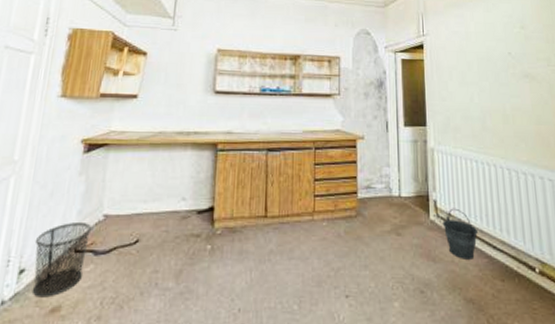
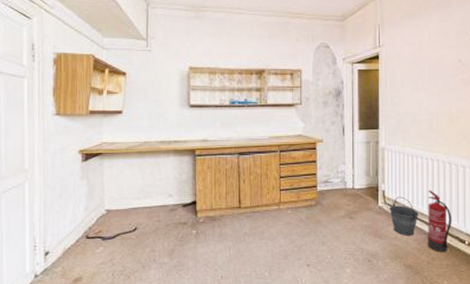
waste bin: present [32,223,92,298] -> none [53,216,98,272]
fire extinguisher: none [486,201,518,282] -> present [428,190,452,252]

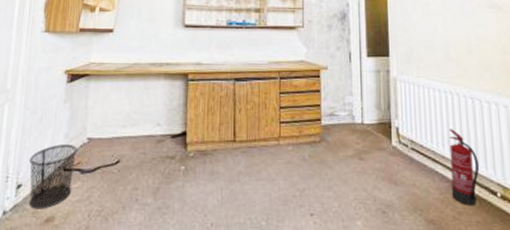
waste bin: none [53,216,98,272] -> present [28,144,78,209]
bucket: present [389,196,420,236] -> none [404,135,440,183]

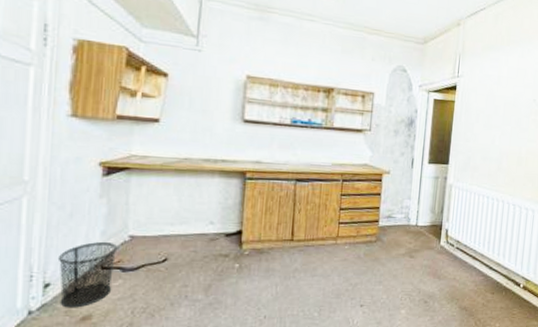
fire extinguisher: present [448,129,480,205] -> none [485,231,511,295]

